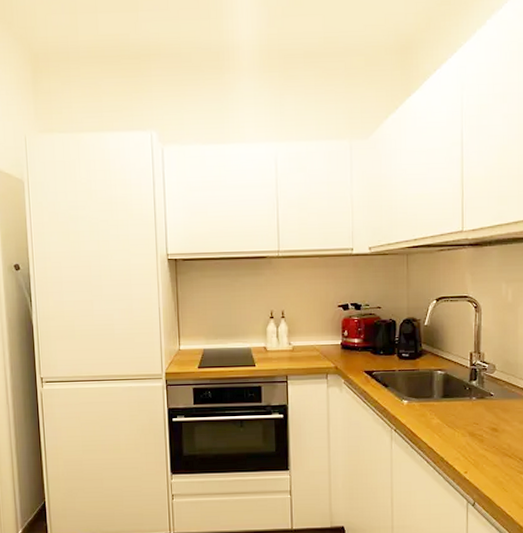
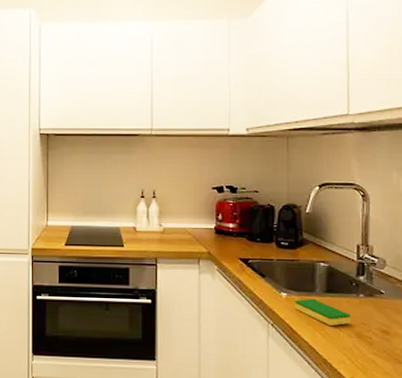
dish sponge: none [415,404,465,427] -> present [295,298,351,326]

